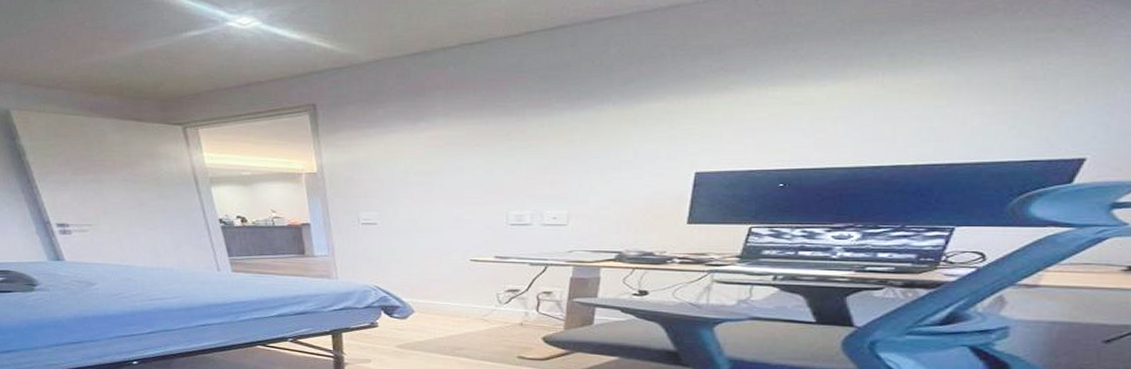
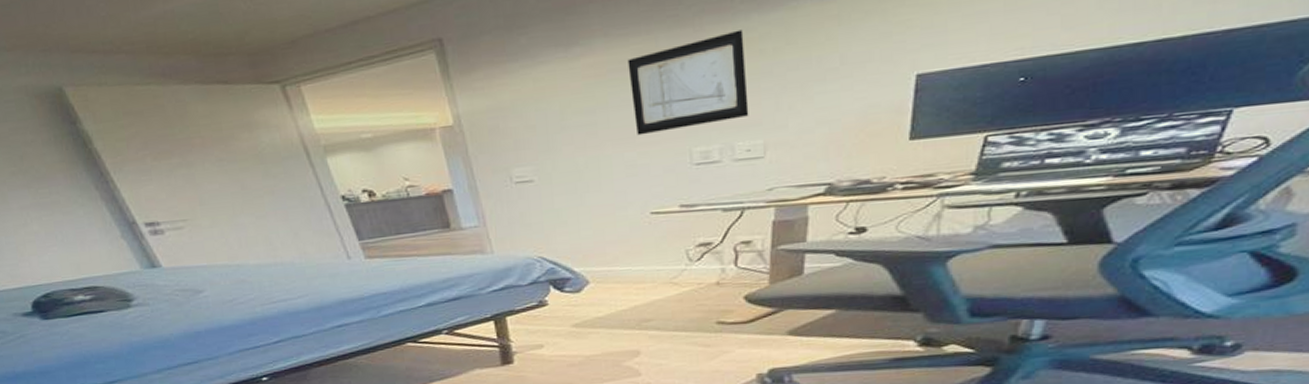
wall art: none [462,122,558,197] -> present [627,29,749,136]

